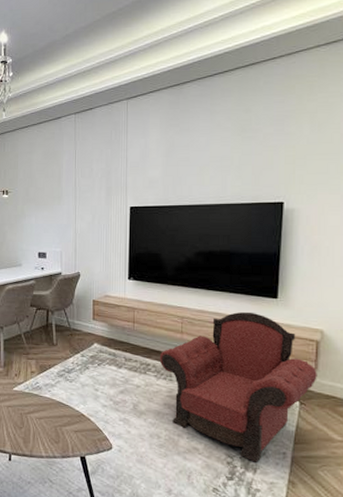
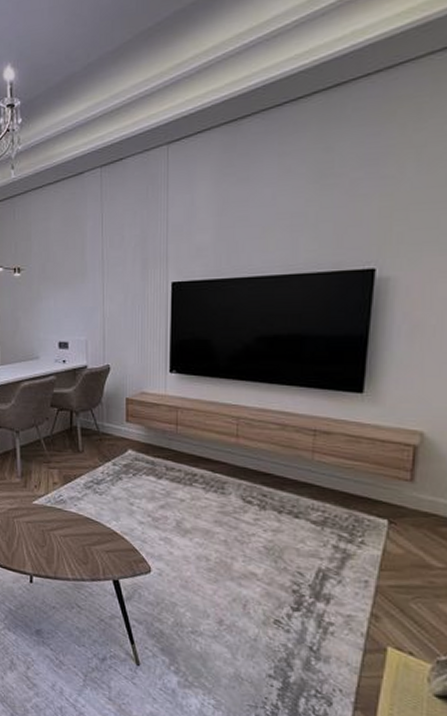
armchair: present [159,311,317,463] -> none [208,410,414,592]

